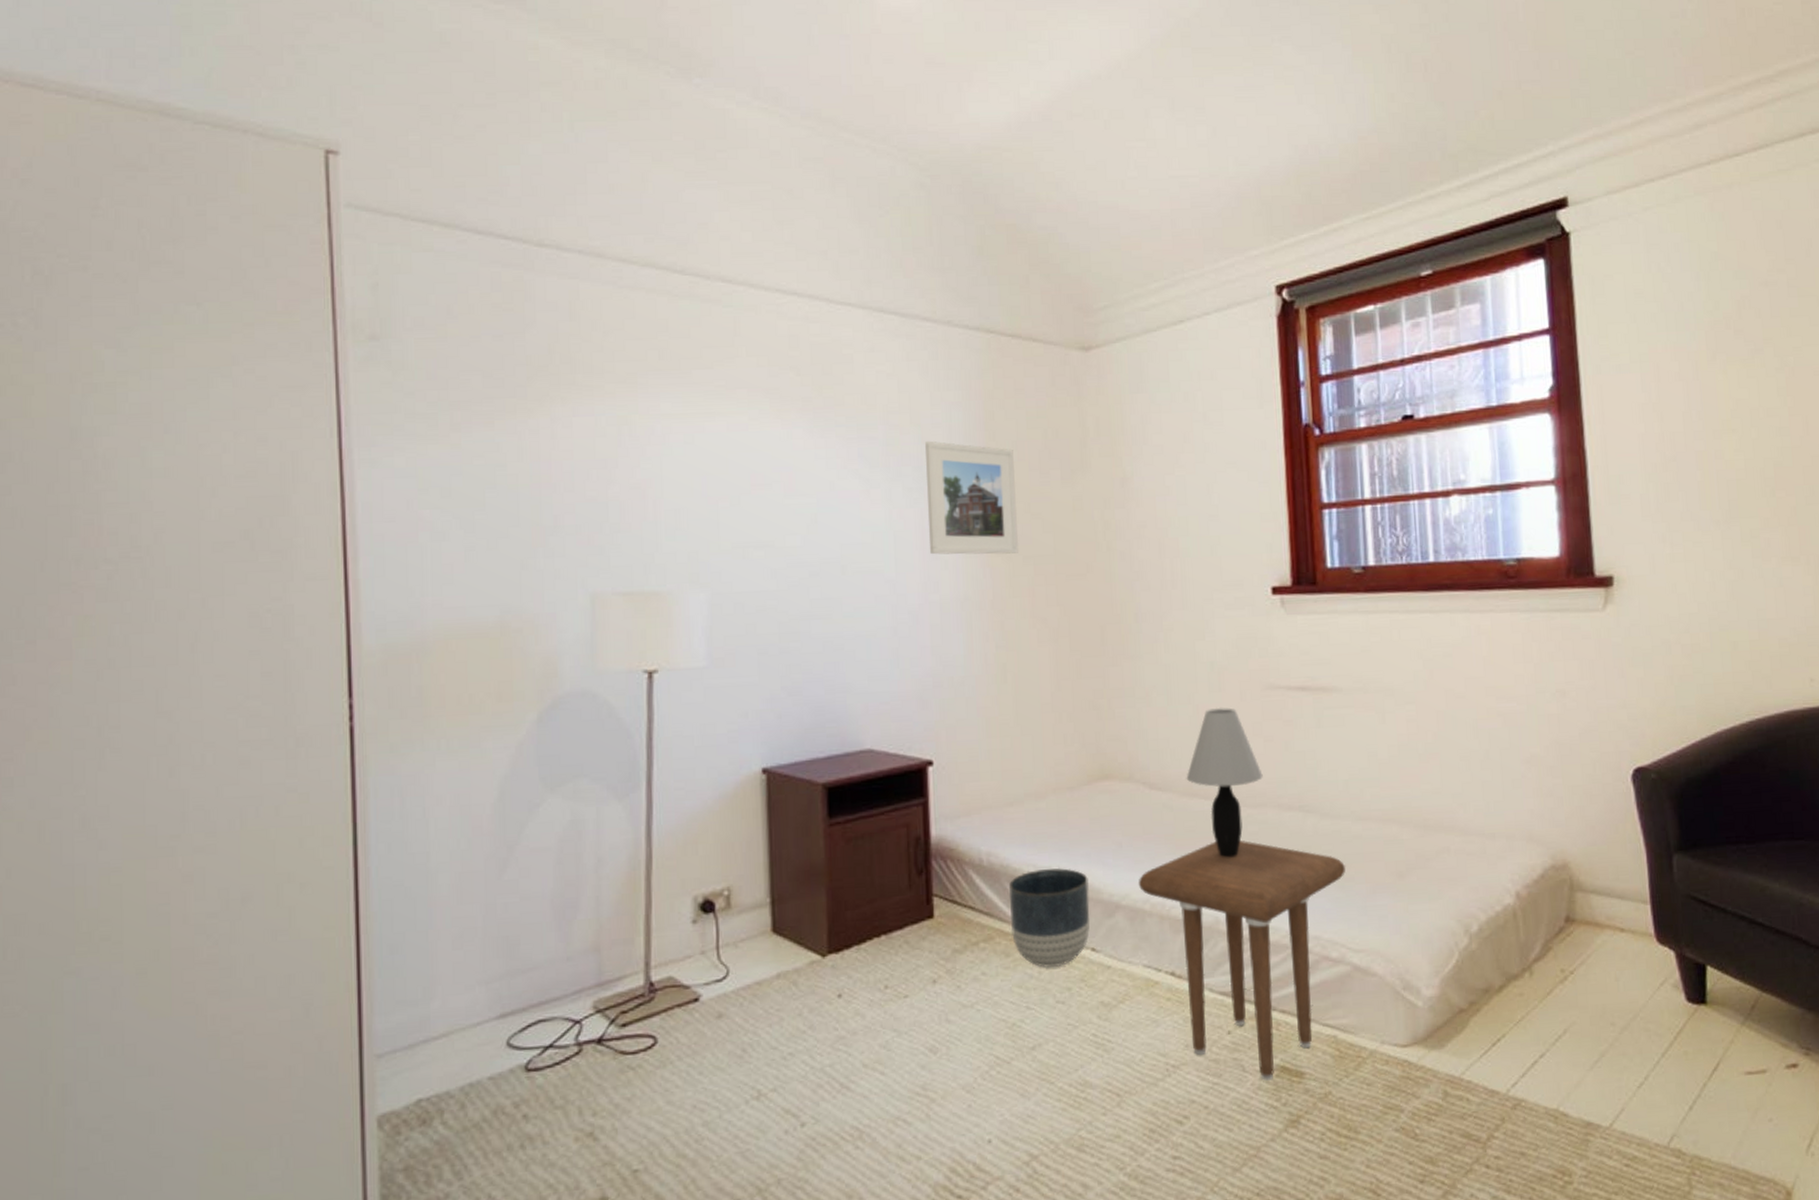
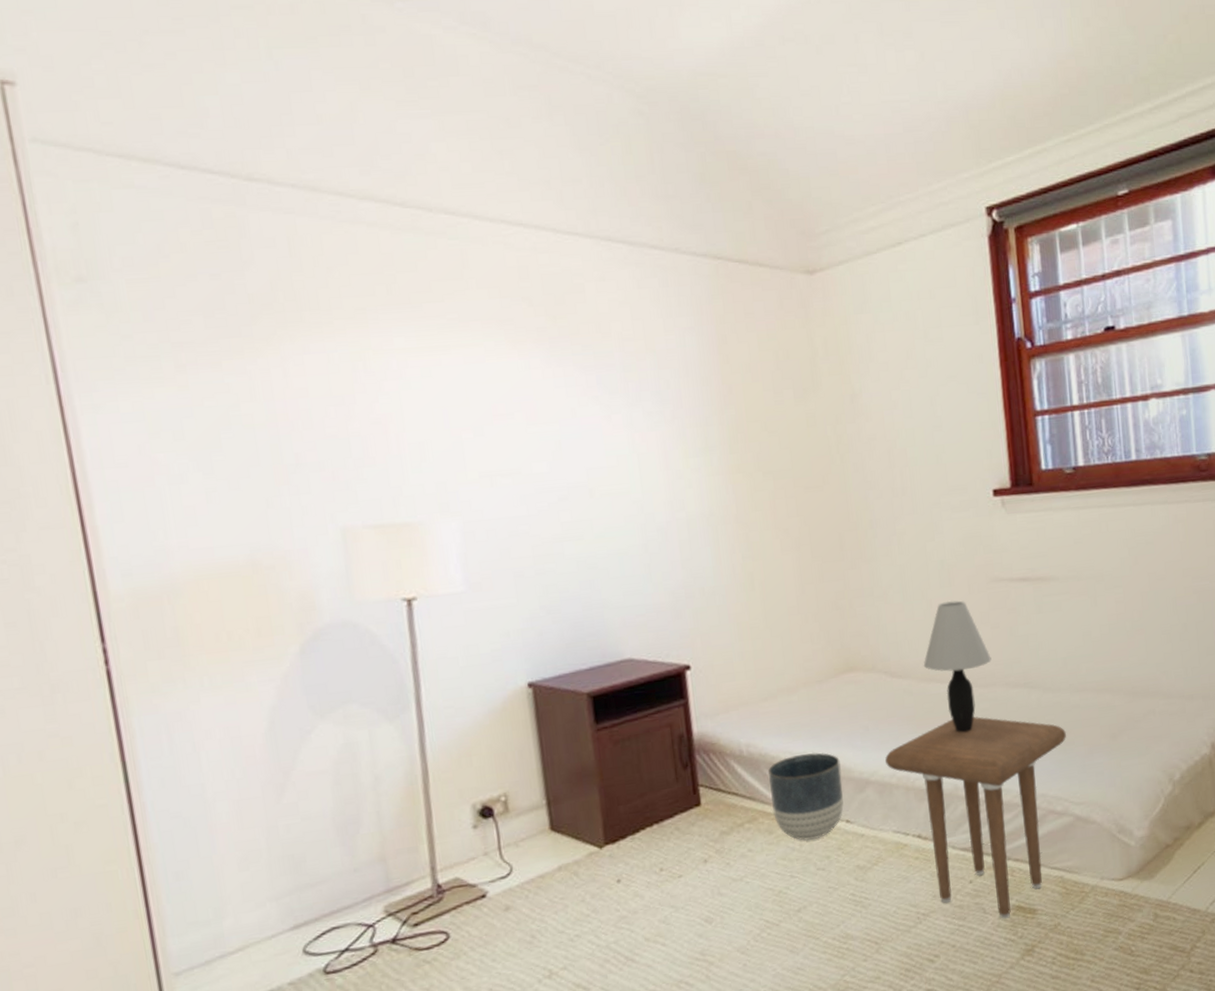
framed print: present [925,440,1018,555] -> none [662,366,758,475]

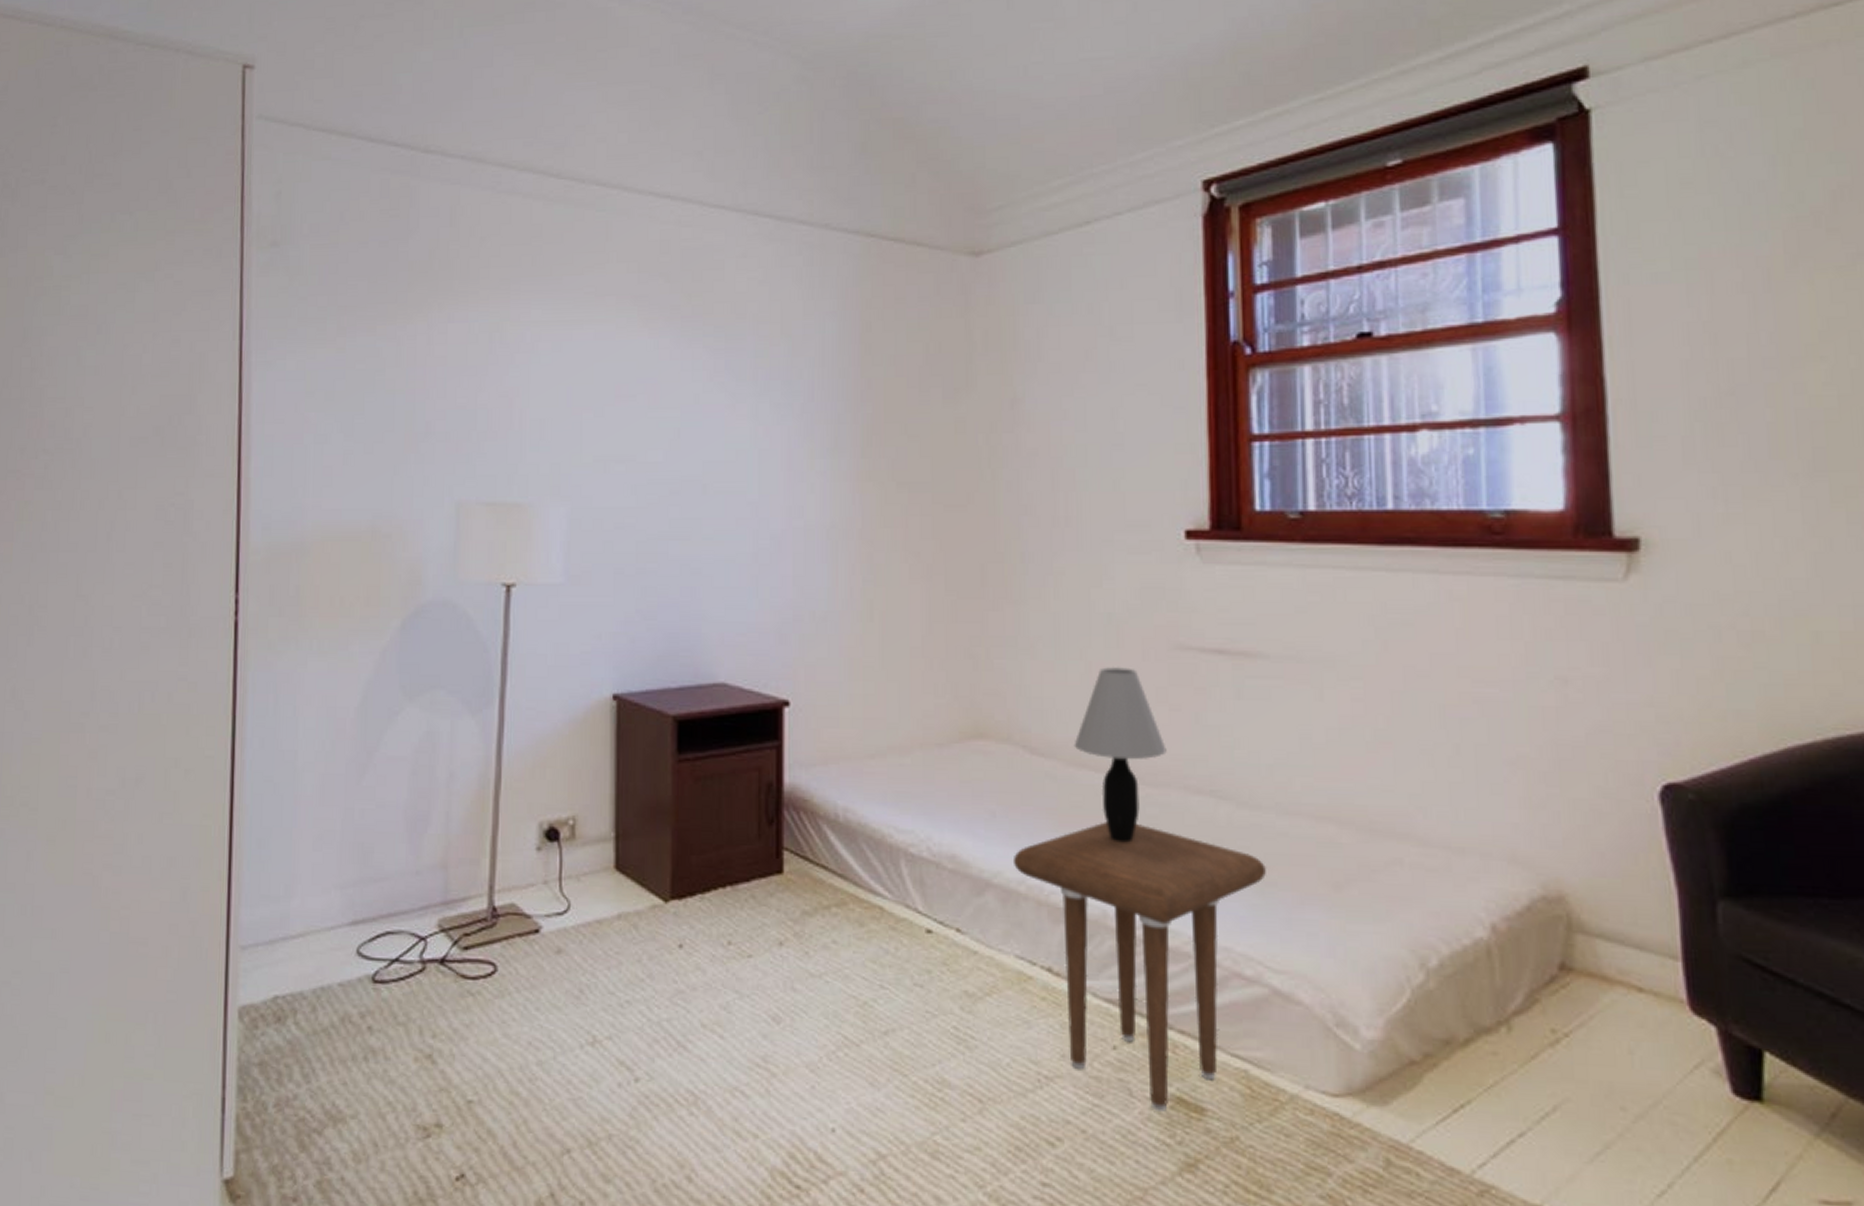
planter: present [768,752,844,841] -> none [865,832,956,945]

